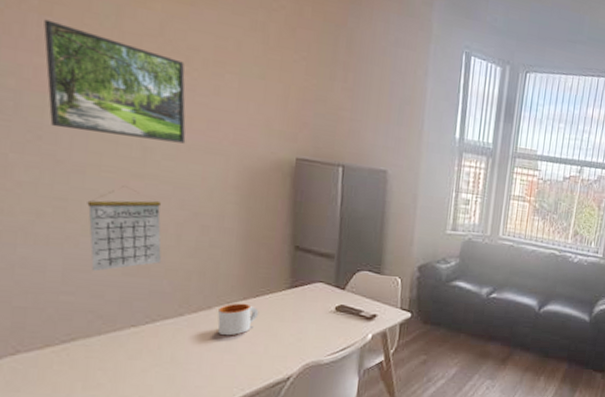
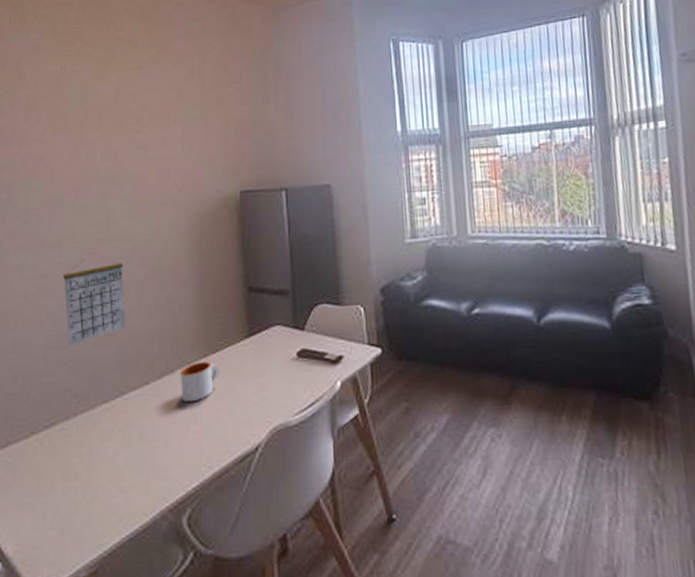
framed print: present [44,19,186,144] -> none [29,114,141,209]

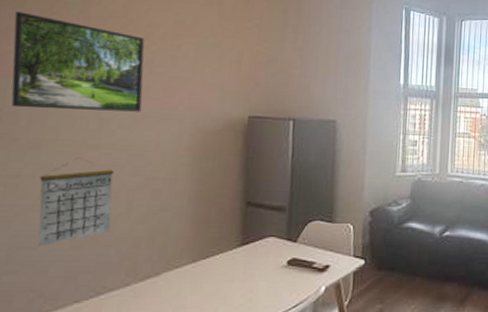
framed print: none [29,114,141,209] -> present [11,11,145,112]
mug: present [181,361,220,403] -> none [165,266,209,303]

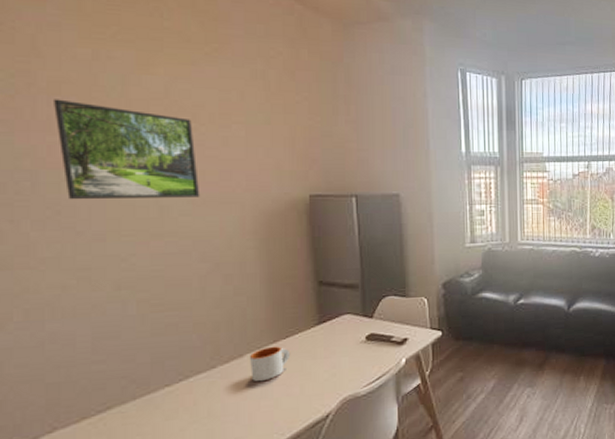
calendar: present [38,158,114,247] -> none [110,247,189,336]
mug: none [165,266,209,303] -> present [250,346,291,382]

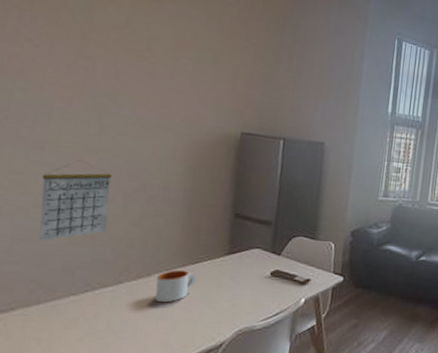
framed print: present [54,99,200,200] -> none [17,14,146,121]
calendar: none [110,247,189,336] -> present [39,160,112,241]

